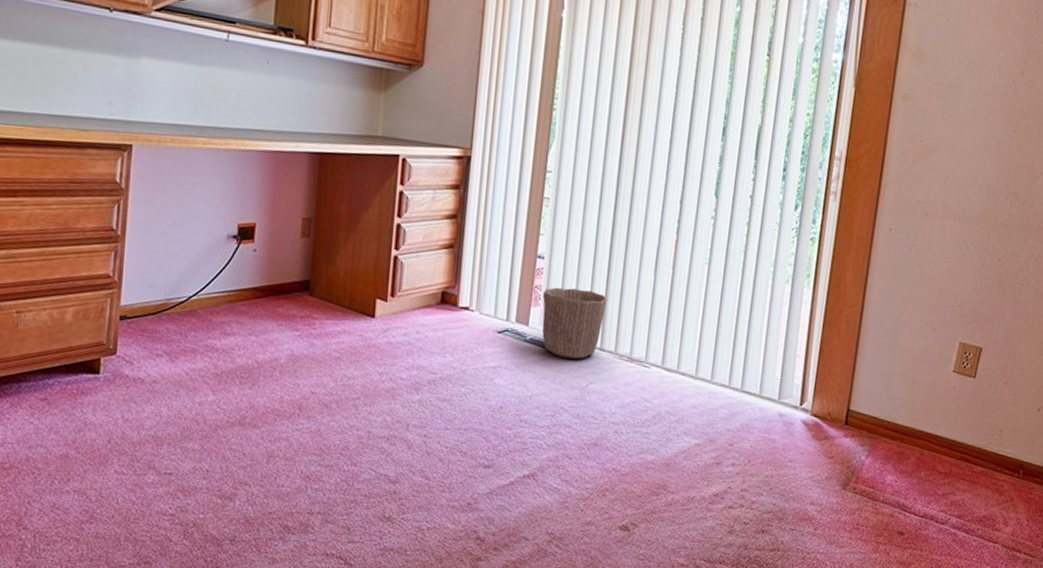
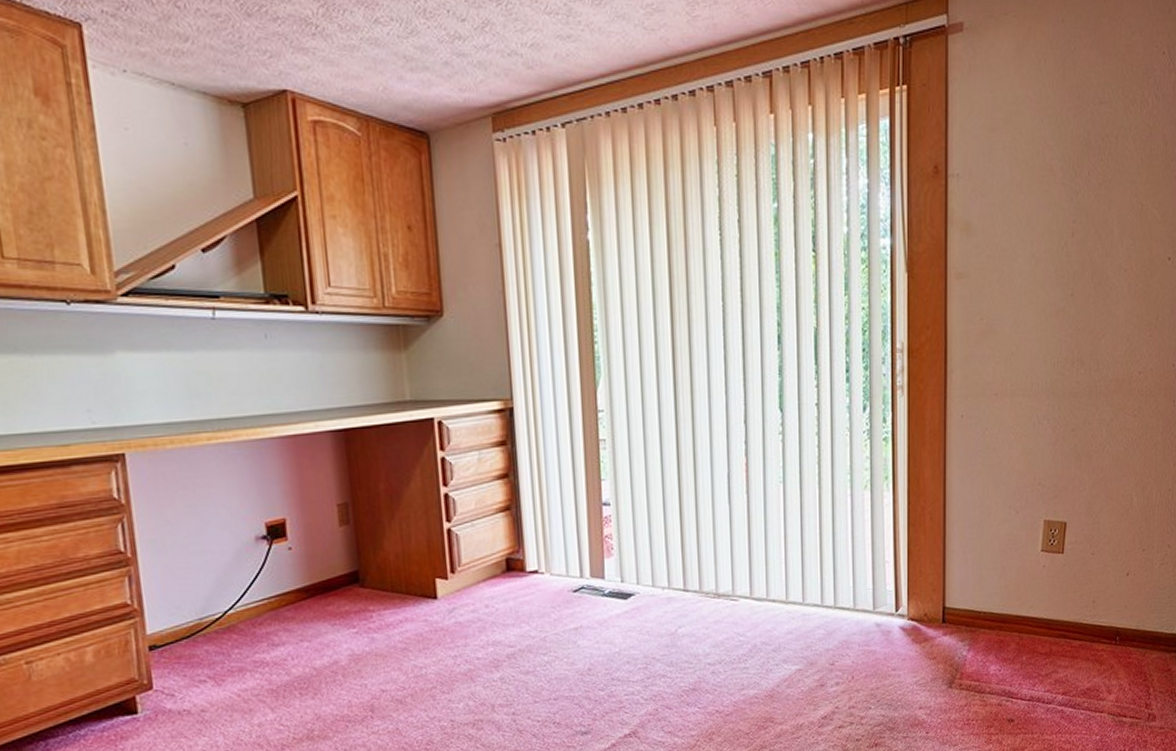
waste basket: present [542,287,608,359] -> none [615,531,684,607]

